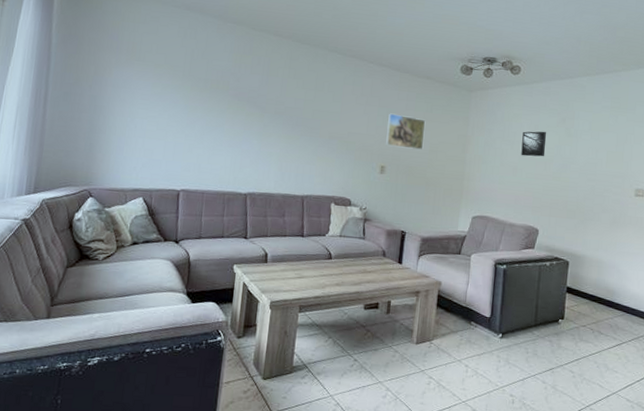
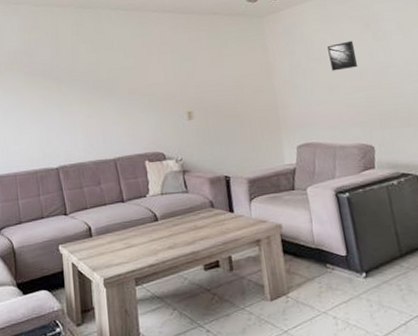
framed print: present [386,113,426,150] -> none [183,55,227,90]

